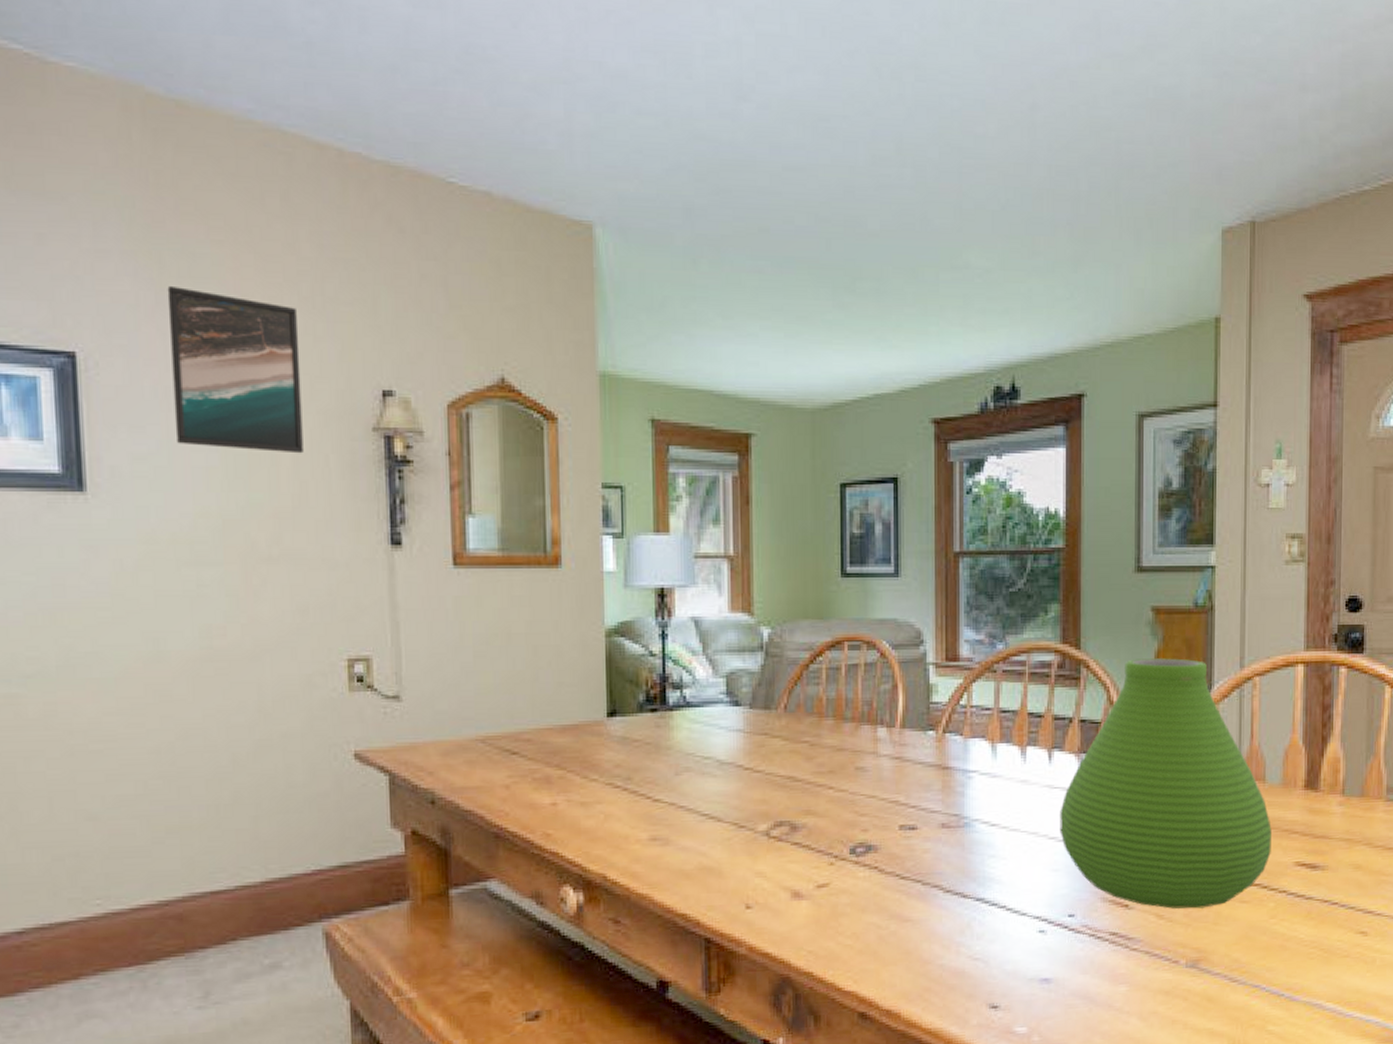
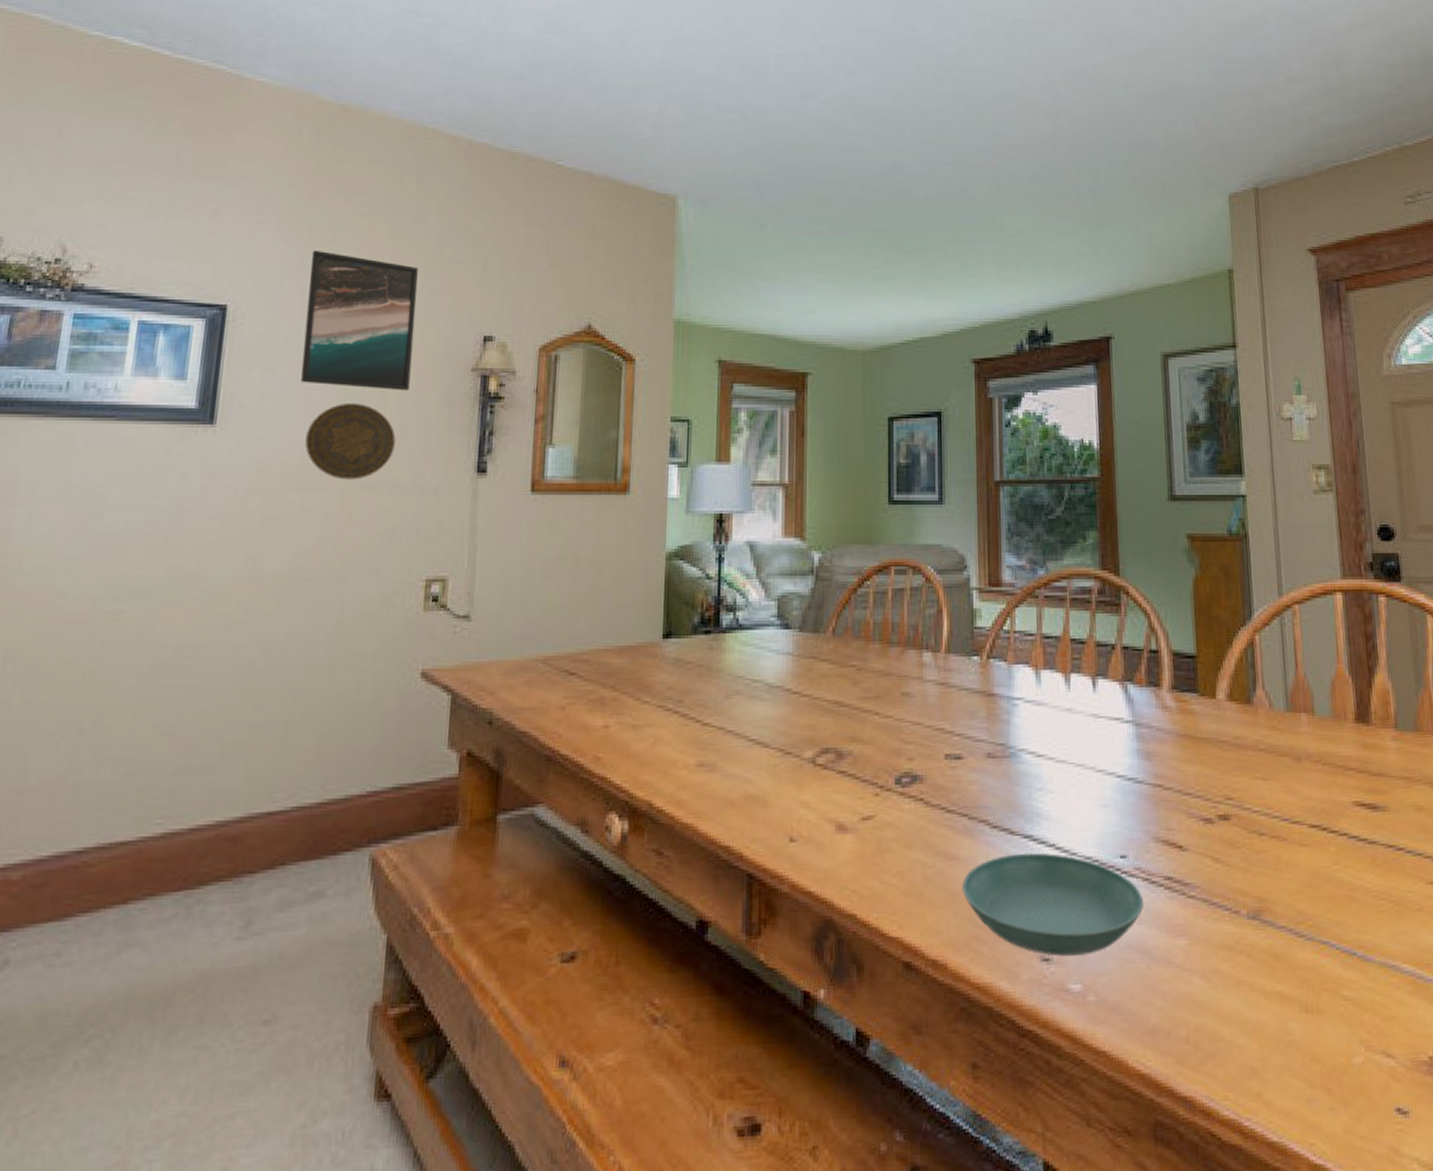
decorative plate: none [192,466,296,553] -> present [305,402,396,480]
saucer: none [915,913,1089,1004] -> present [962,852,1144,956]
vase: present [1060,658,1272,909] -> none [1106,585,1328,852]

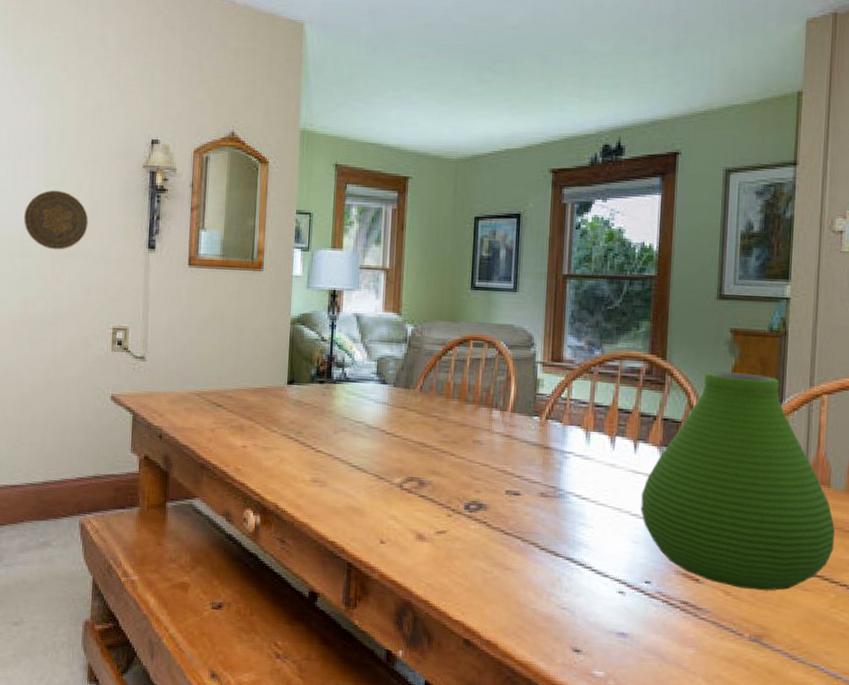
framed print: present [300,249,418,391] -> none [18,67,102,182]
saucer: present [962,852,1144,956] -> none [513,570,662,651]
vase: none [1106,585,1328,852] -> present [641,371,835,591]

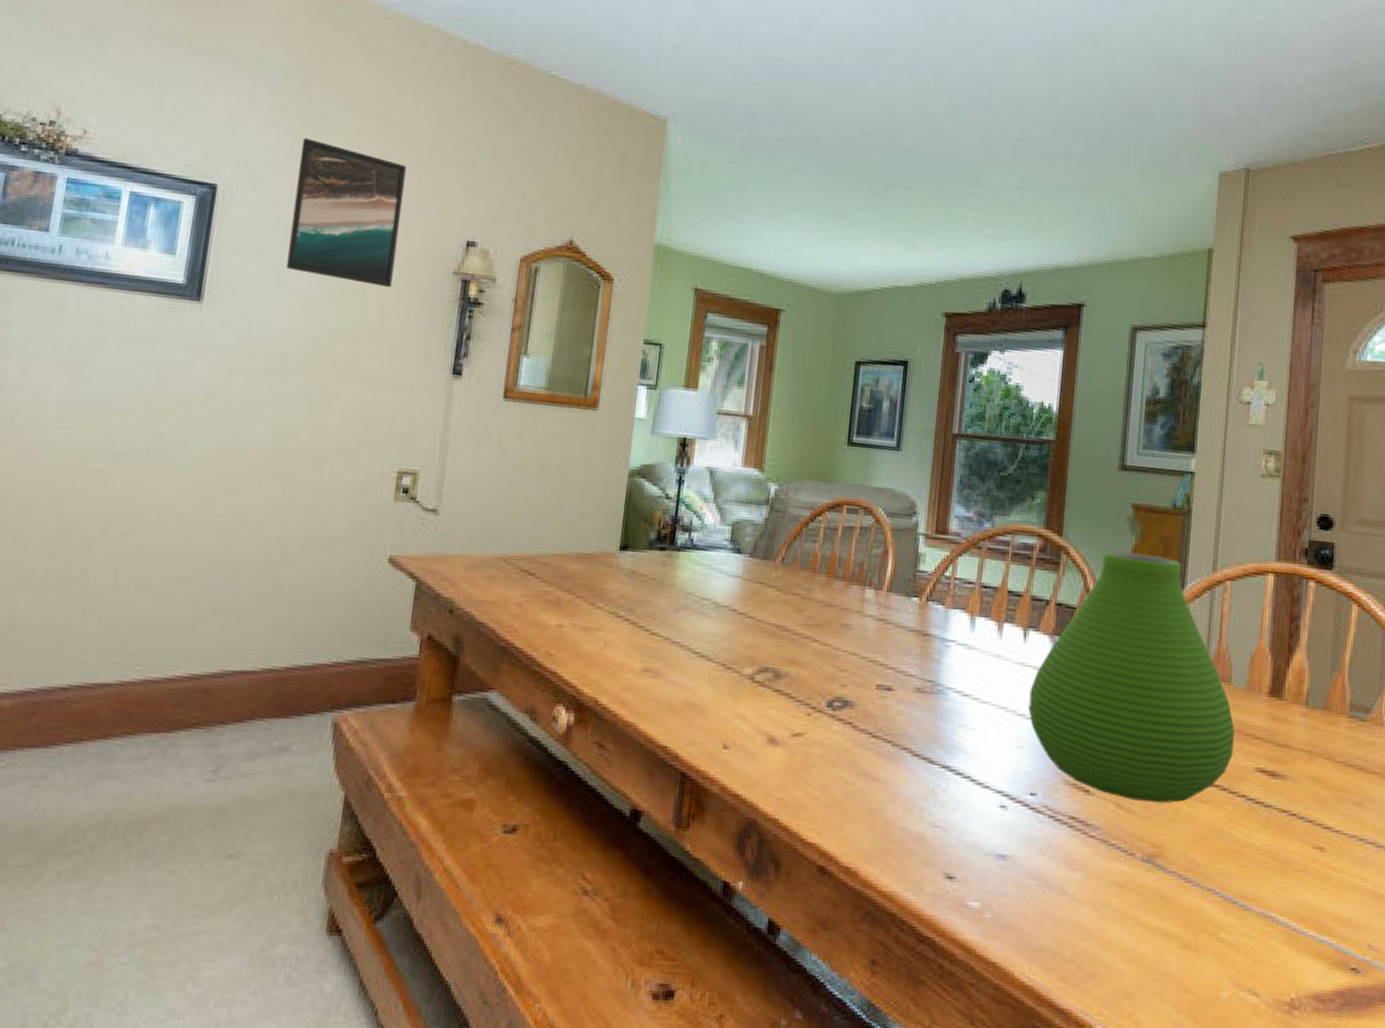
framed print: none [18,67,102,182] -> present [285,137,406,288]
decorative plate: present [24,190,88,250] -> none [288,293,376,370]

